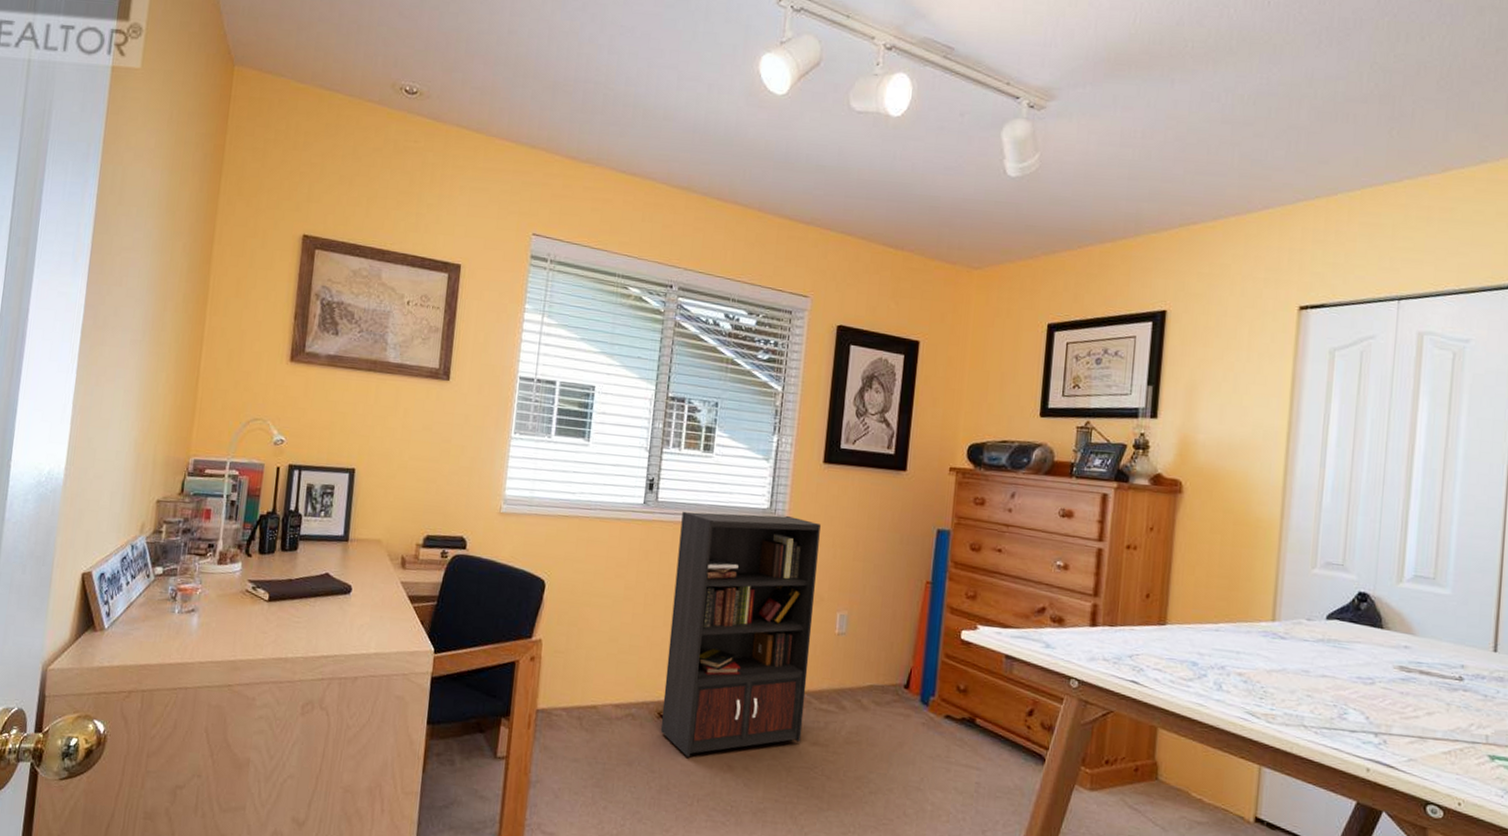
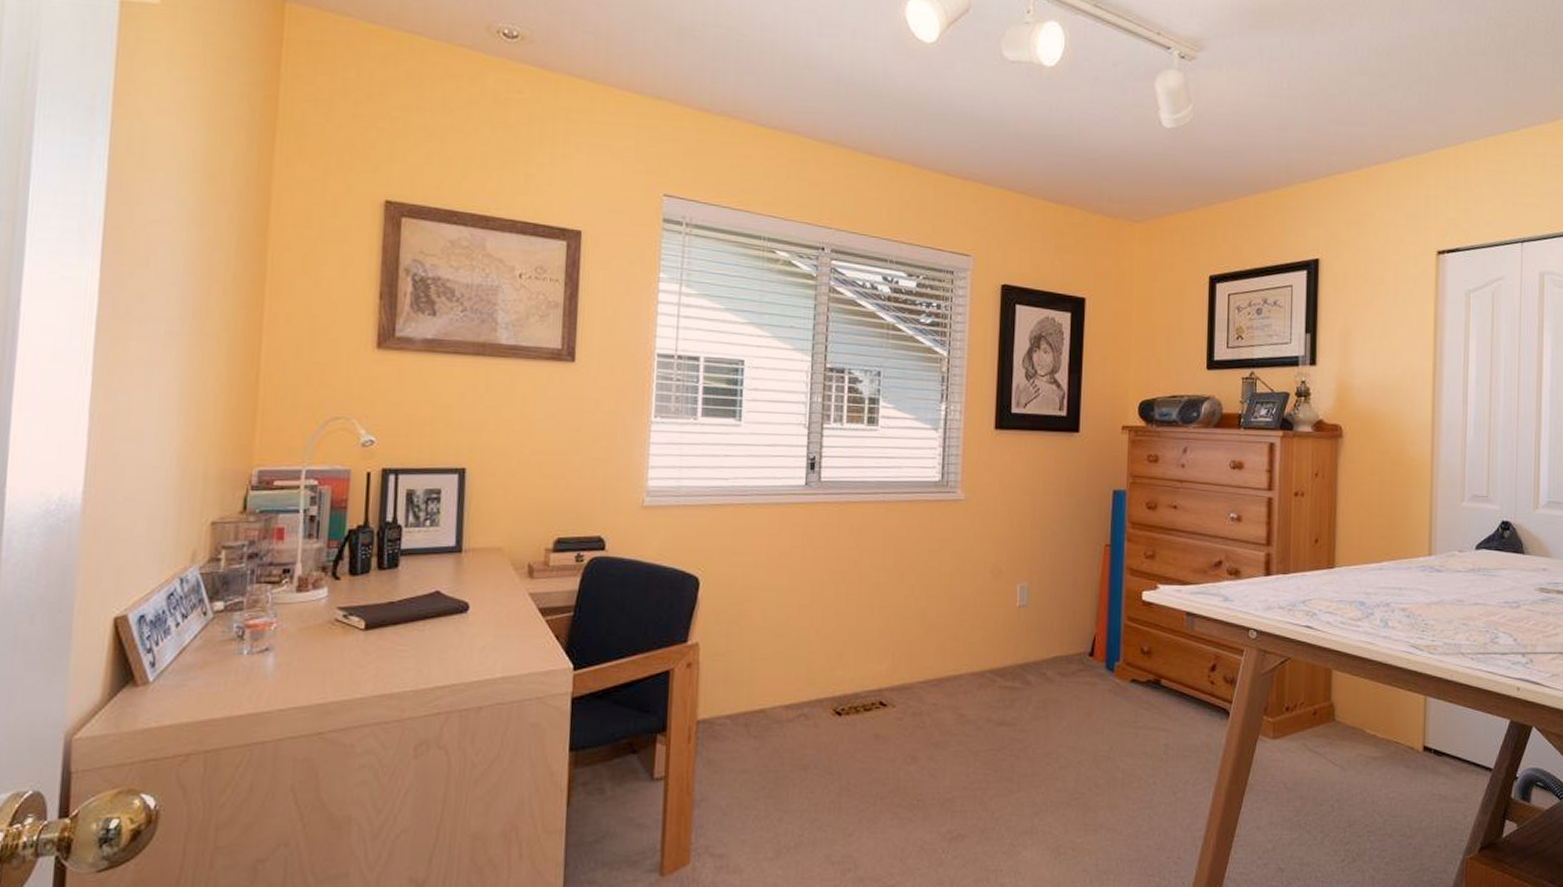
bookcase: present [660,511,821,758] -> none [836,486,995,754]

